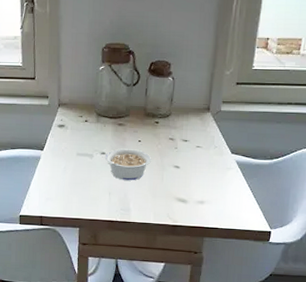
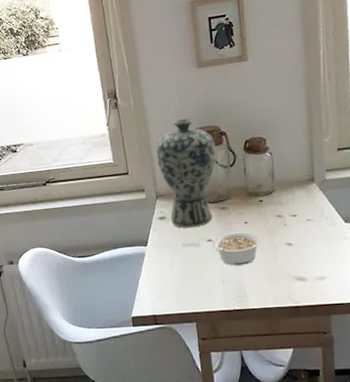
vase: none [63,33,123,139] -> present [155,118,217,228]

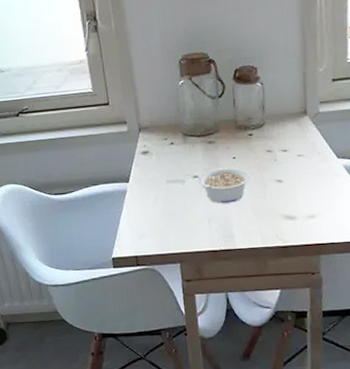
vase: present [155,118,217,228] -> none [138,44,204,163]

